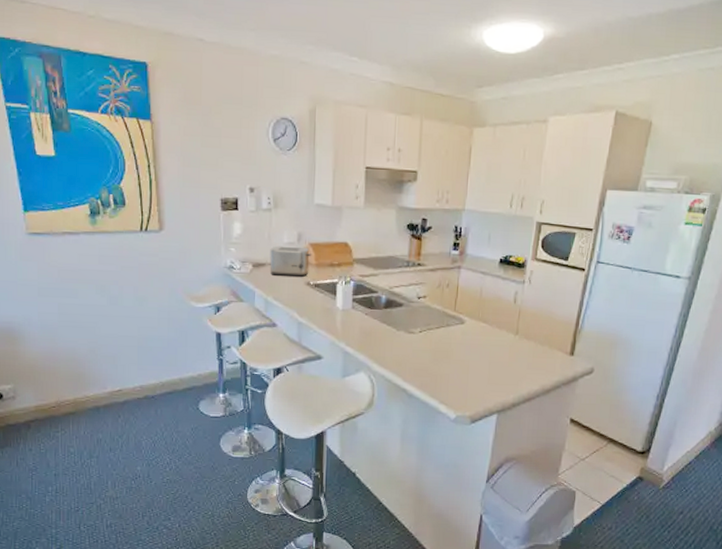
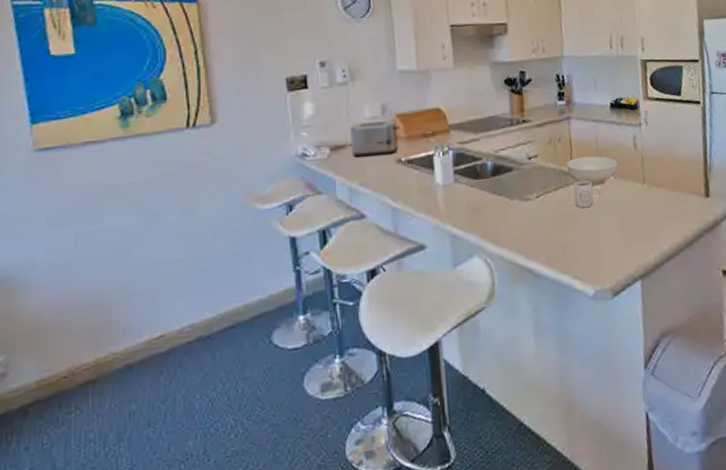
bowl: none [450,303,497,330] -> present [565,156,618,186]
mug: none [453,323,476,348] -> present [573,180,601,209]

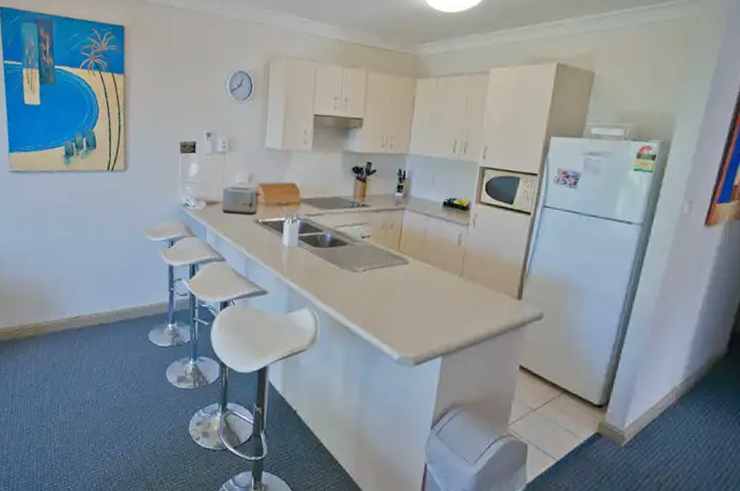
bowl: present [565,156,618,186] -> none [393,244,441,271]
mug: present [573,180,601,209] -> none [396,263,420,288]

